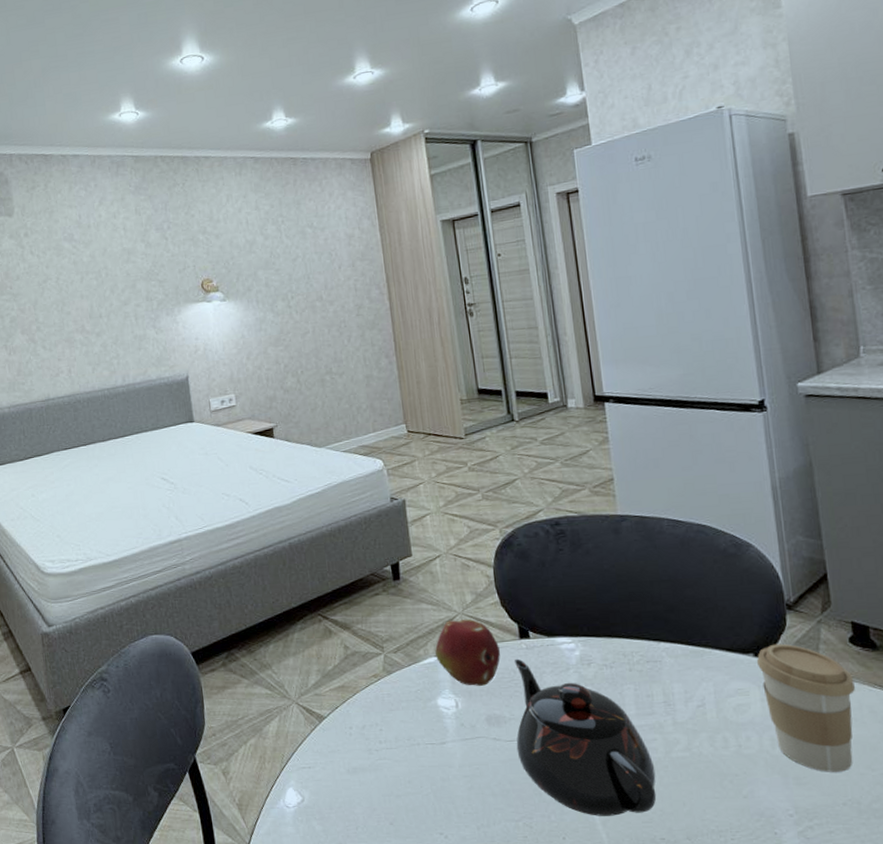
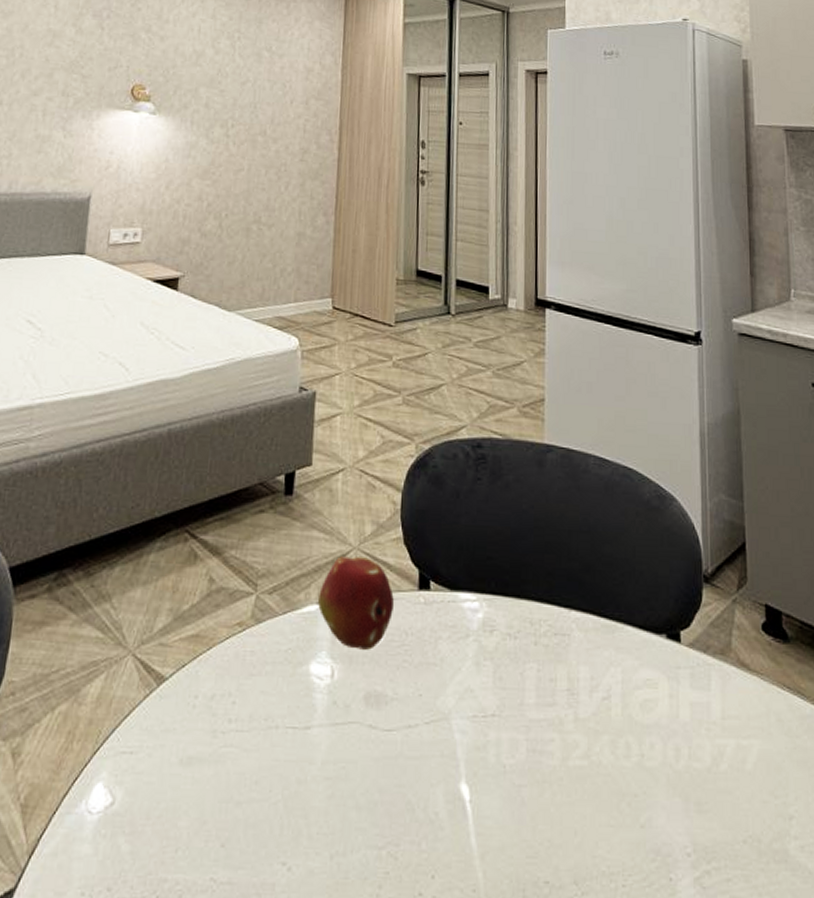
teapot: present [514,658,657,816] -> none [394,616,548,846]
coffee cup: present [756,643,855,772] -> none [668,624,764,798]

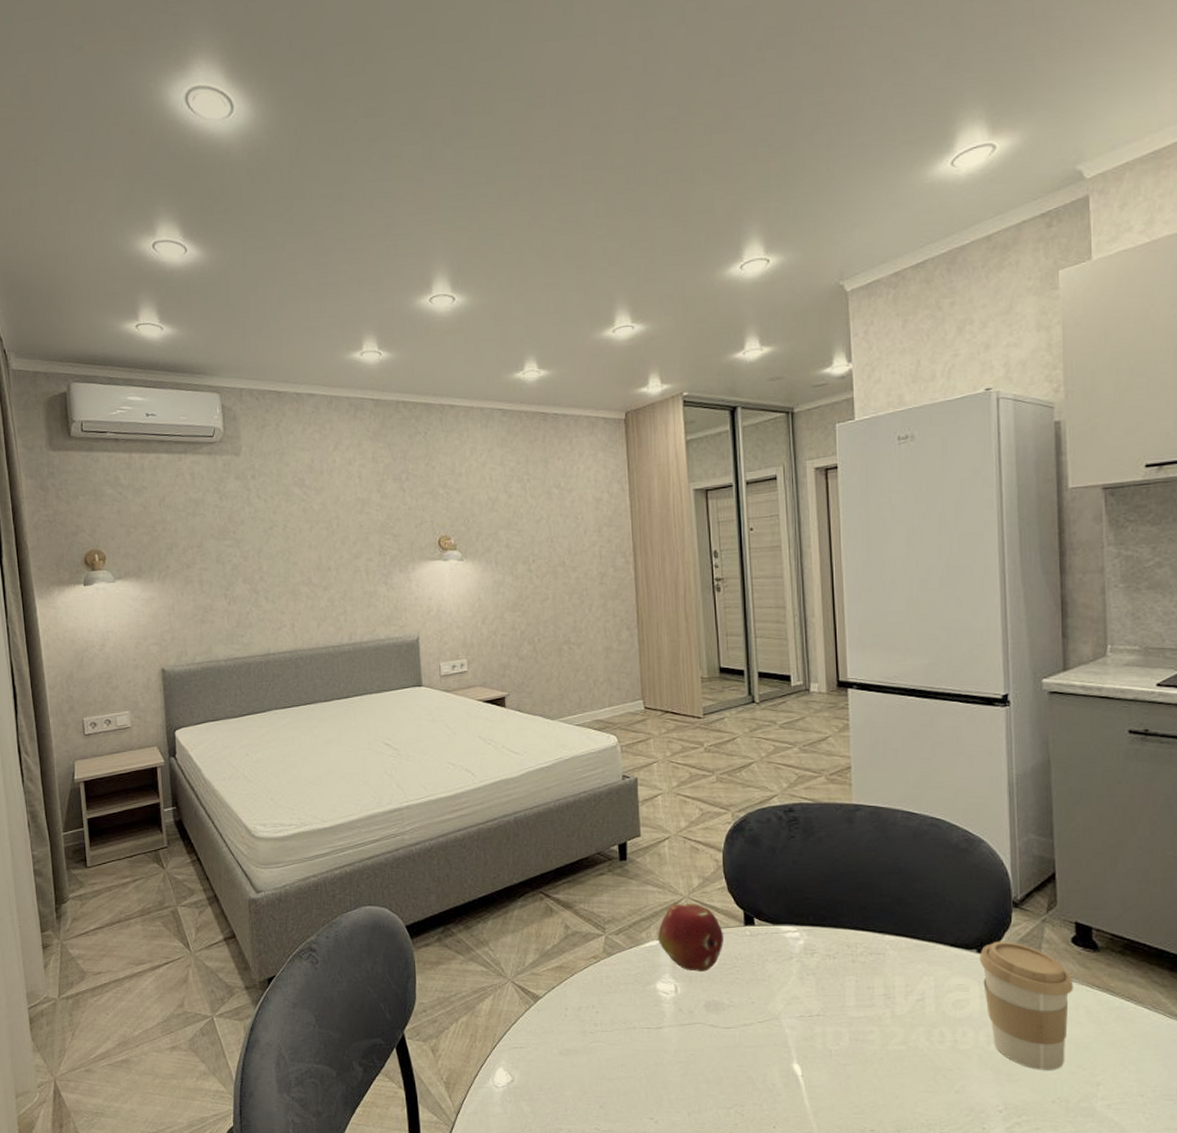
coffee cup: none [668,624,764,798] -> present [978,941,1073,1070]

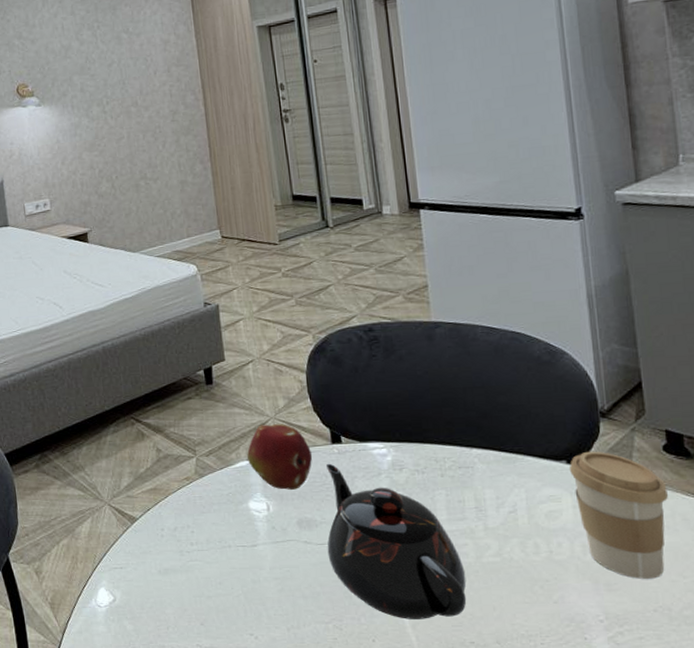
teapot: none [733,945,871,1106] -> present [325,463,467,619]

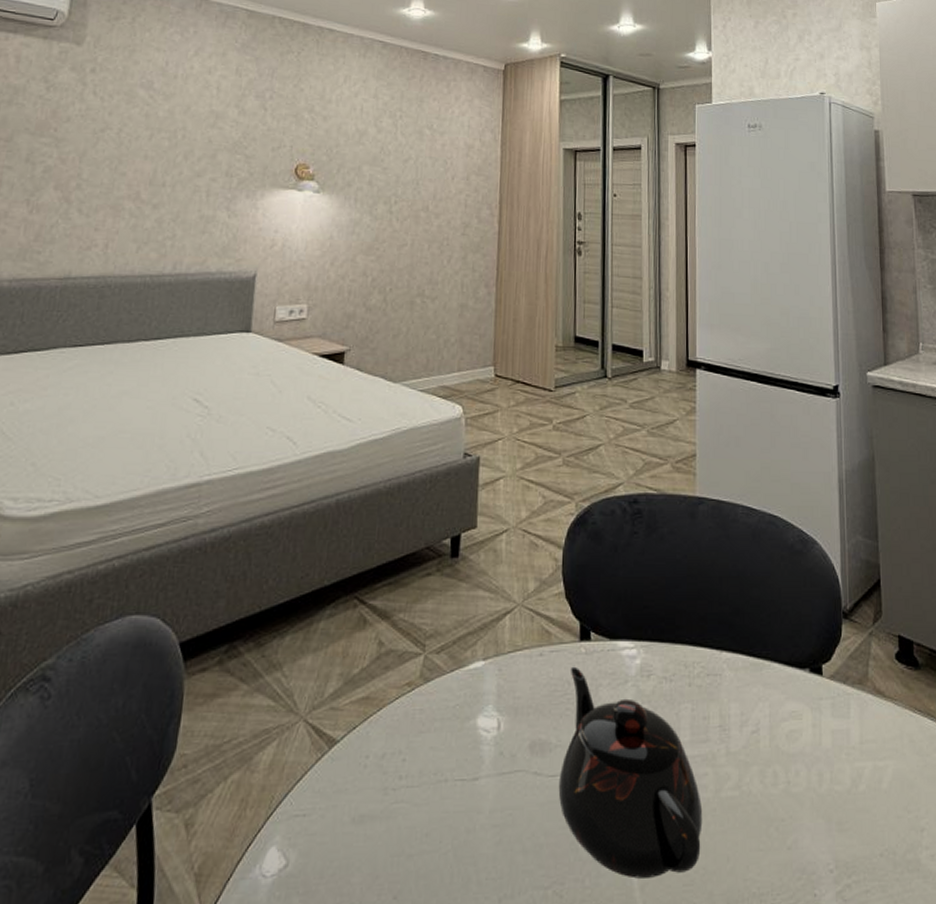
fruit: present [246,424,313,490] -> none [483,613,558,701]
coffee cup: present [569,451,668,579] -> none [811,658,898,815]

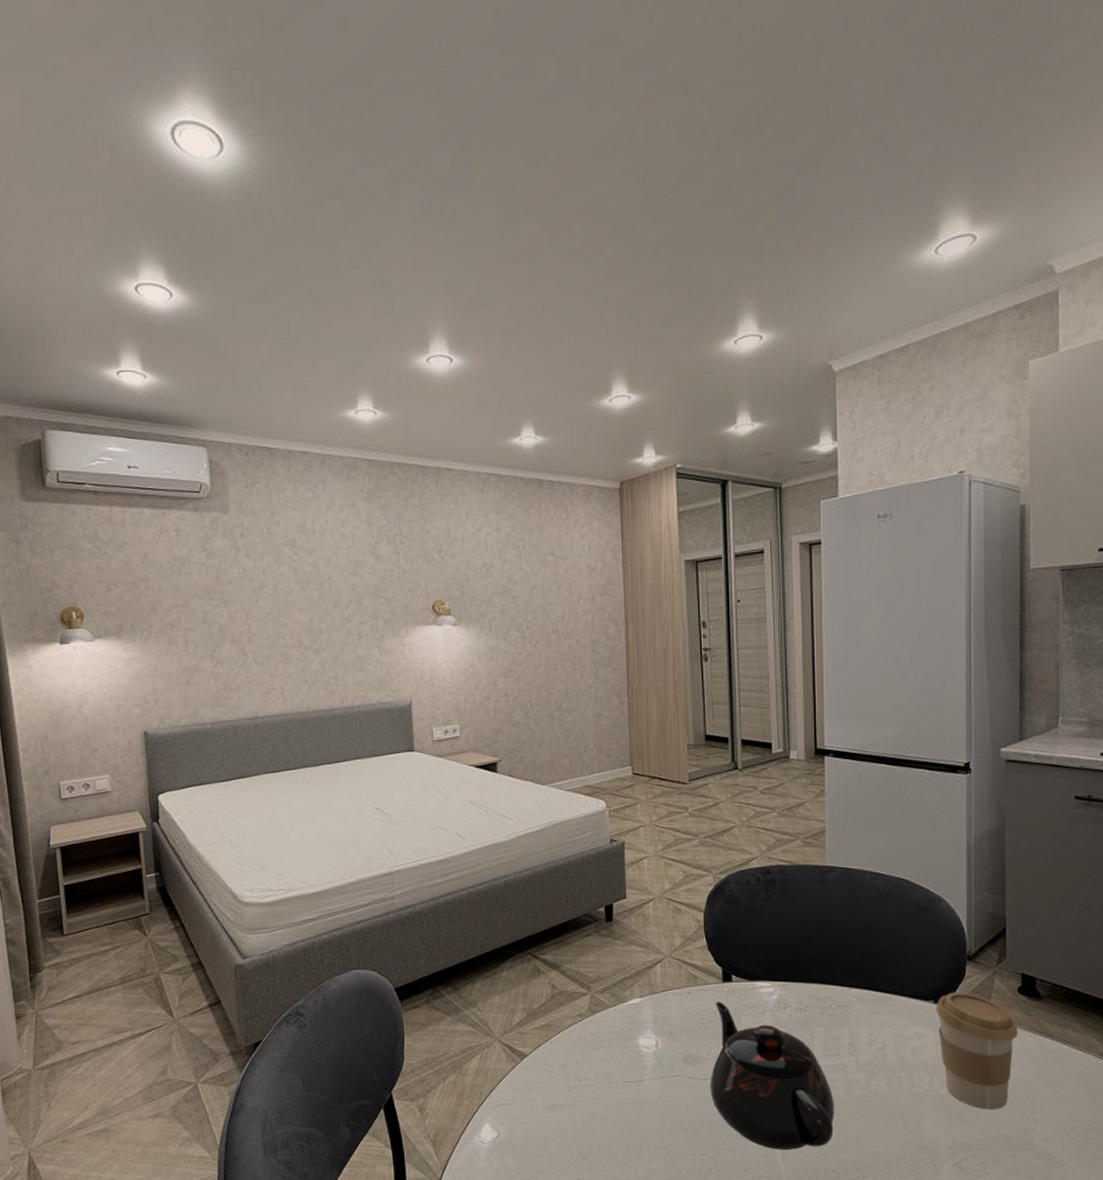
coffee cup: none [811,658,898,815] -> present [935,992,1018,1109]

